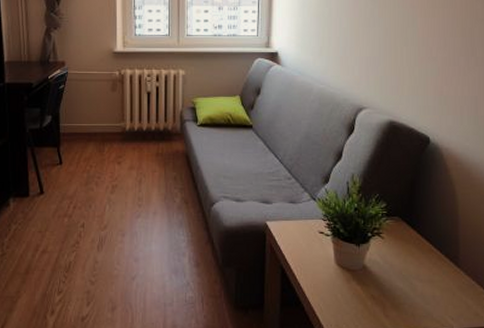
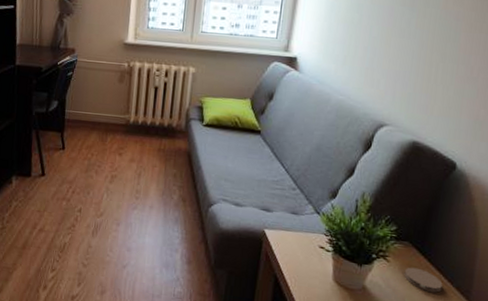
coaster: none [398,241,433,262] -> present [404,267,443,293]

